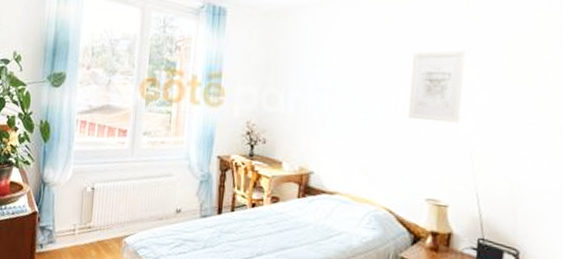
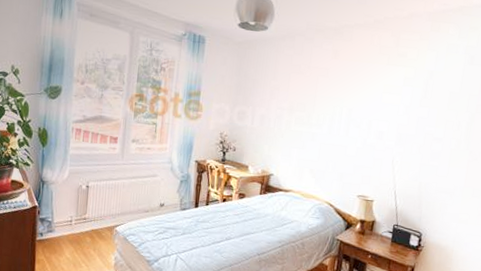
wall art: present [408,50,466,124] -> none [348,81,394,138]

